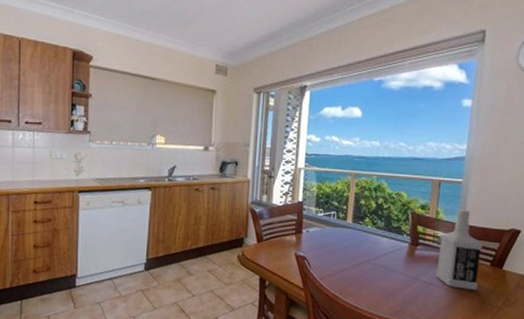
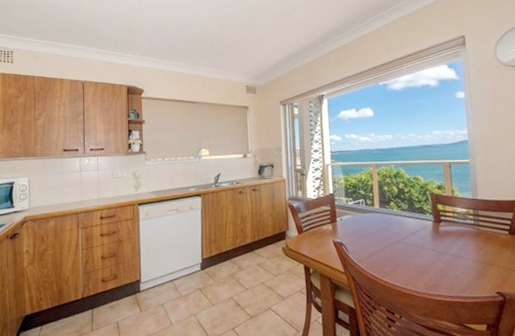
vodka: present [436,209,483,290] -> none [458,186,502,259]

